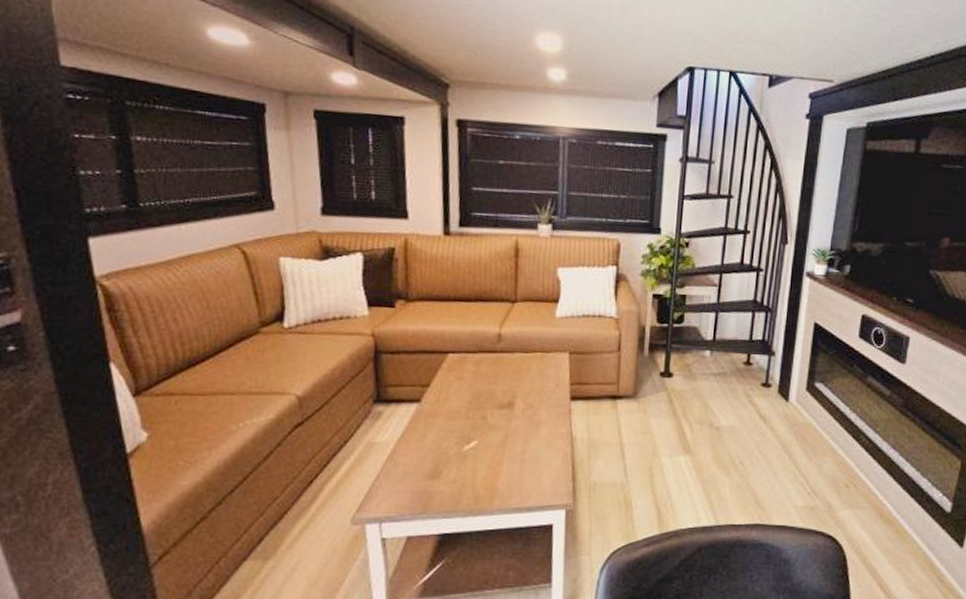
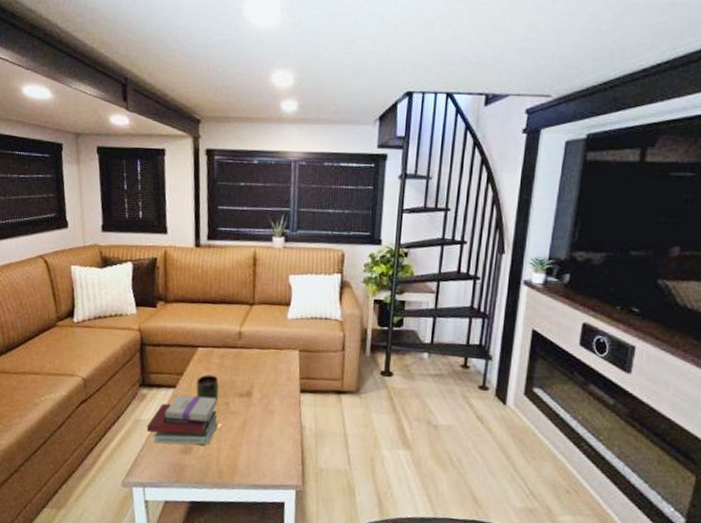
books: none [383,409,474,470] -> present [146,394,218,446]
mug: none [446,385,475,414] -> present [196,374,219,401]

